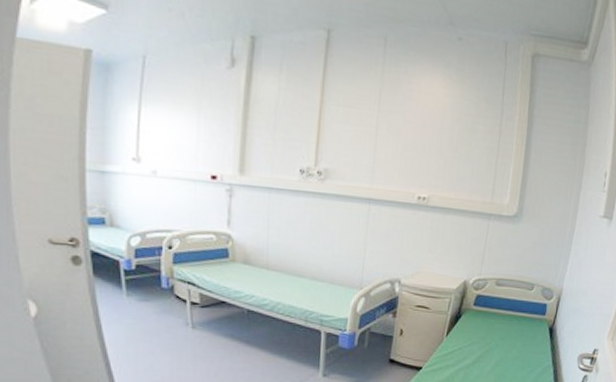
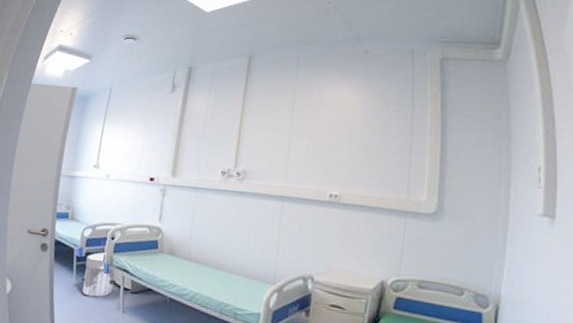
waste bin: none [135,263,180,315] -> present [81,251,116,298]

